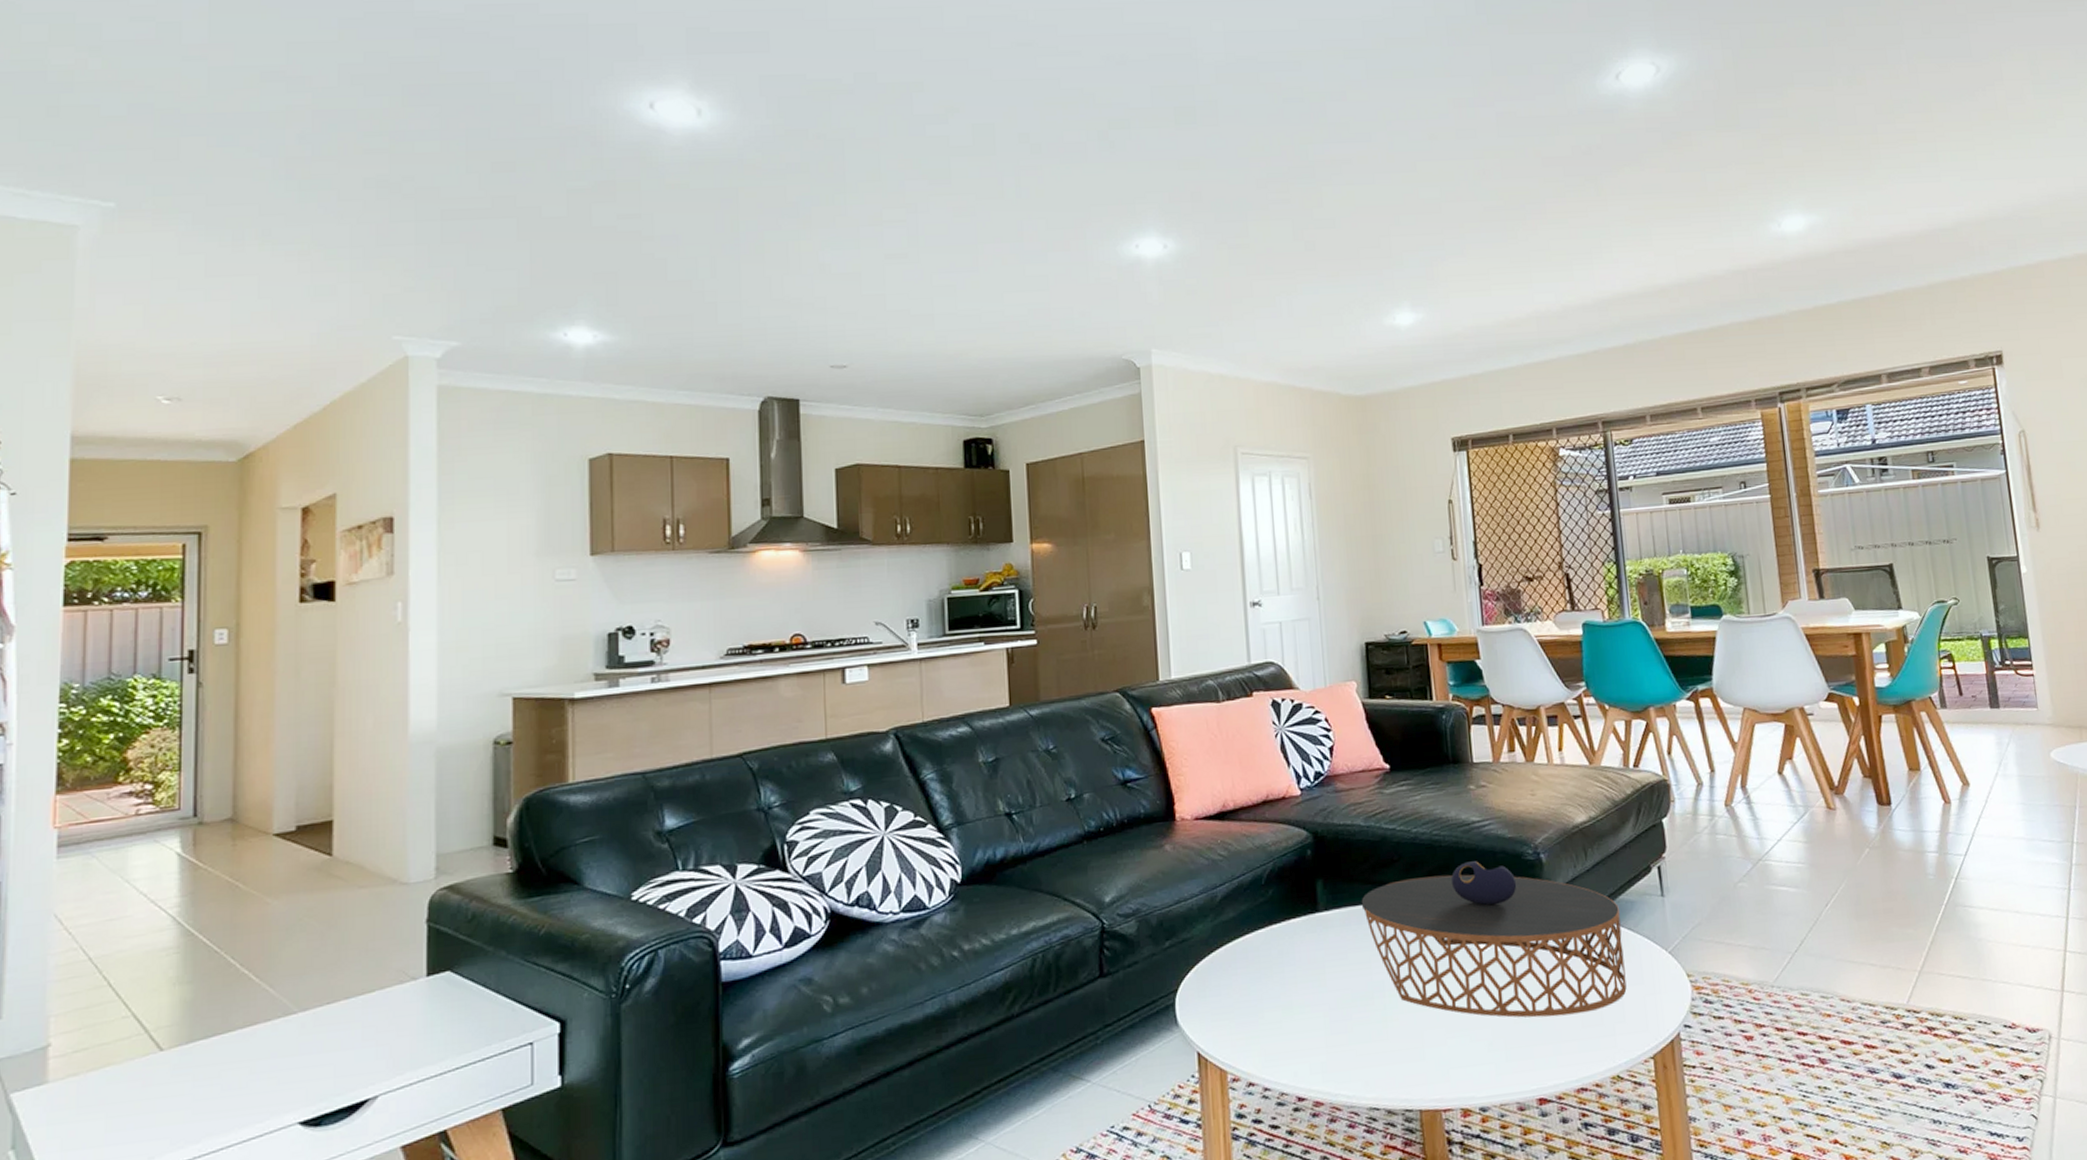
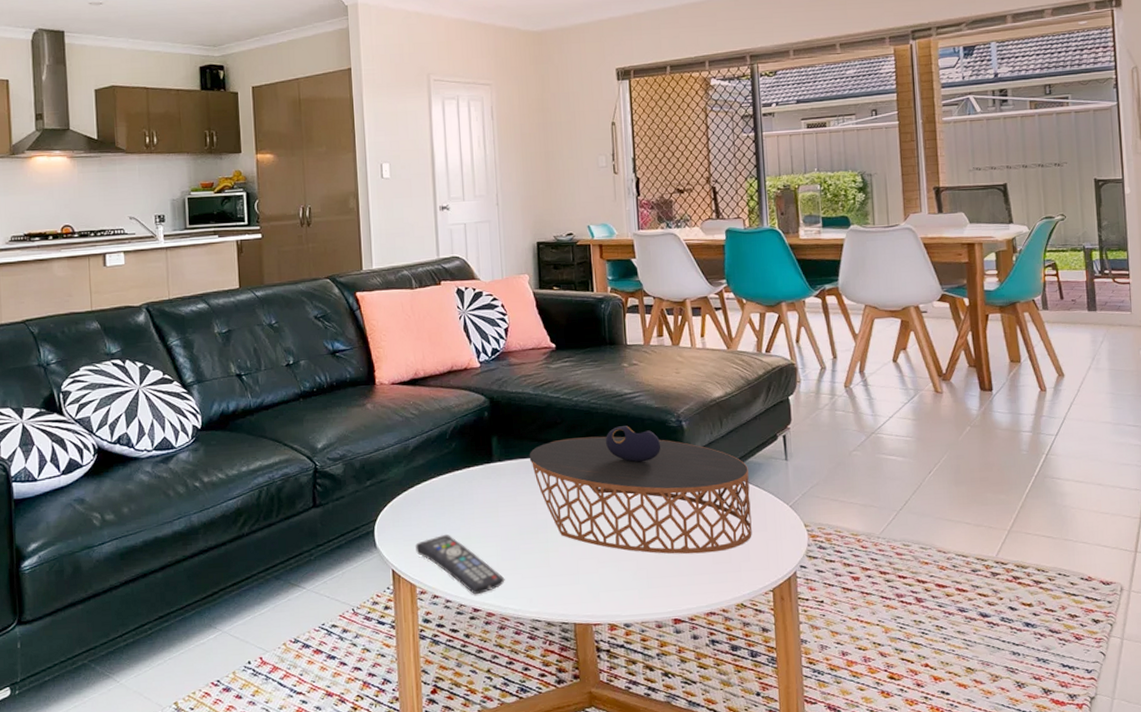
remote control: none [1226,1005,1335,1080] -> present [416,535,505,595]

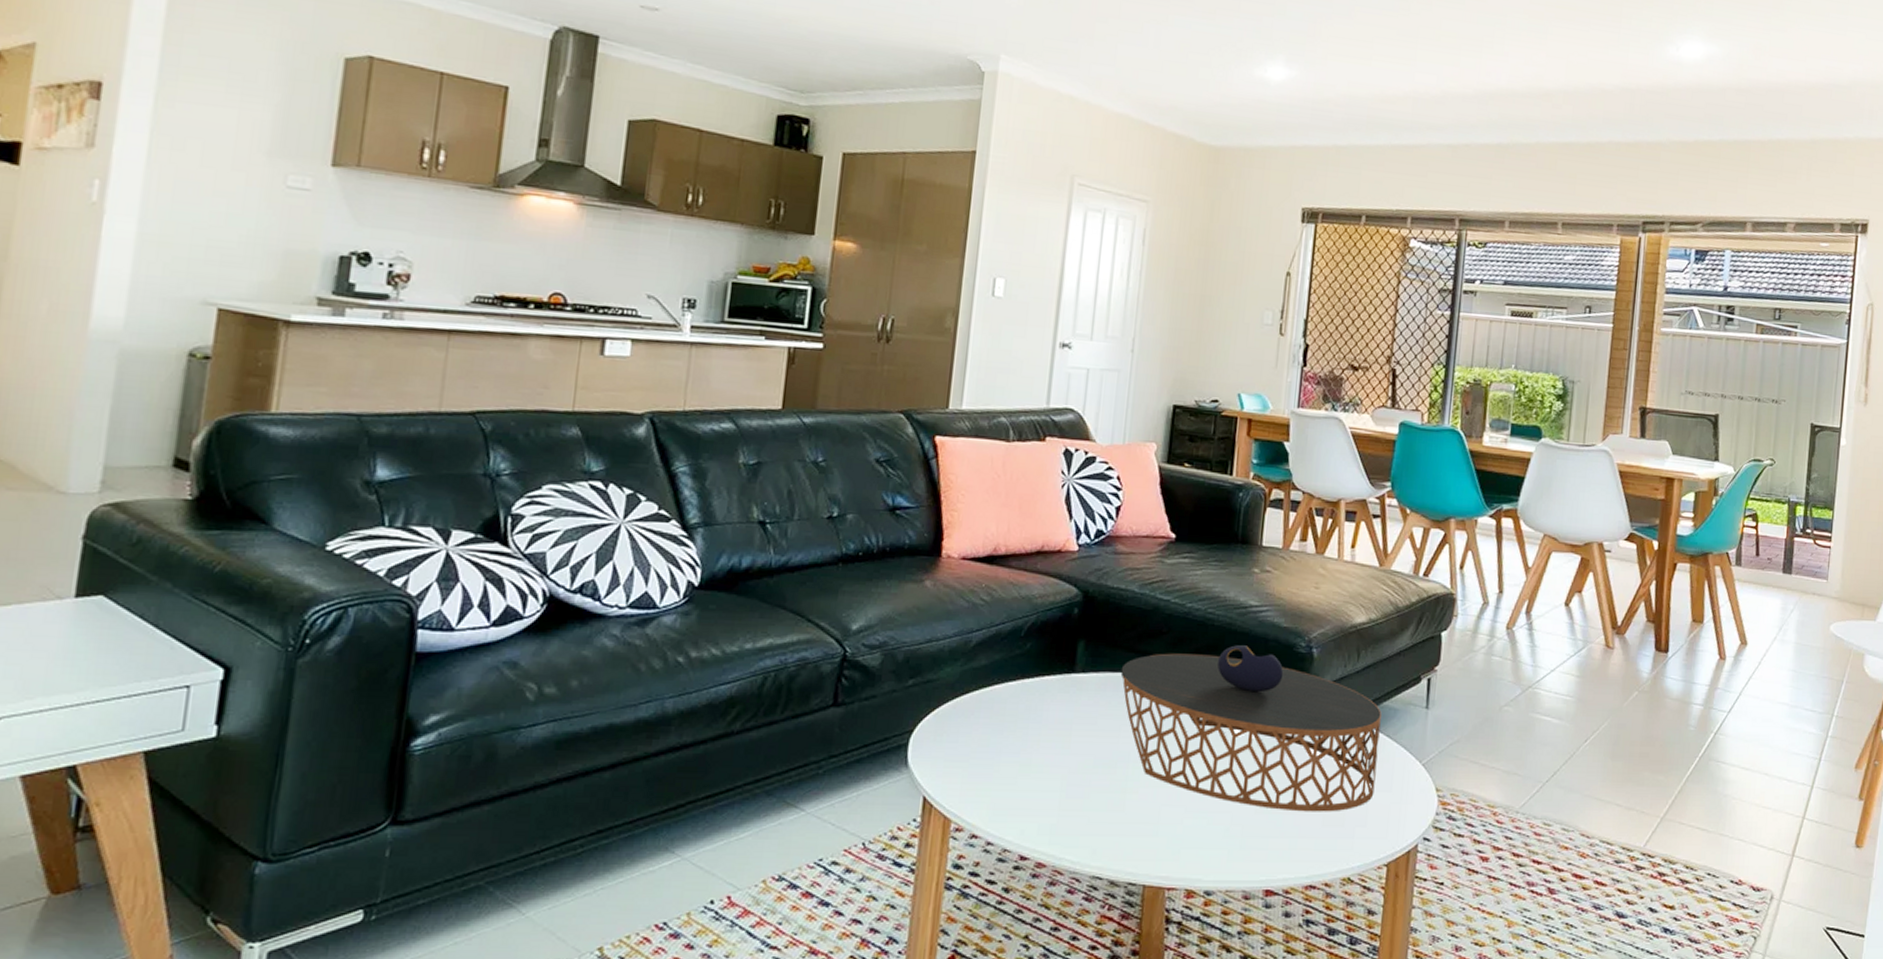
remote control: present [416,535,505,595] -> none [958,758,1066,839]

